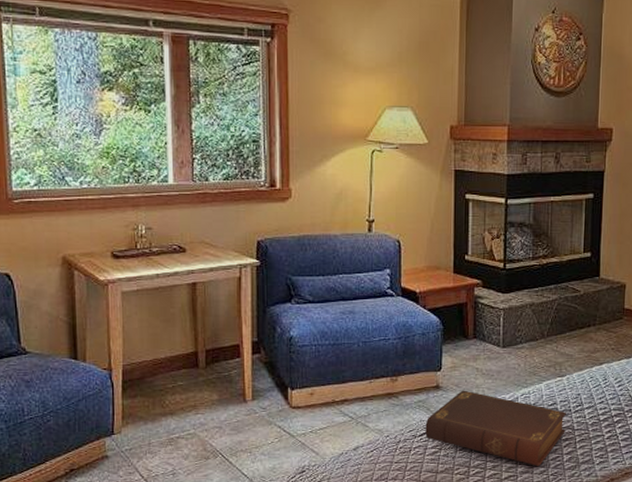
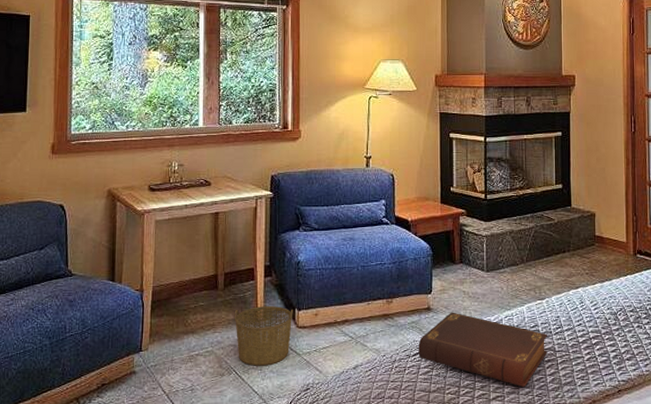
basket: none [218,385,286,449] -> present [234,306,293,366]

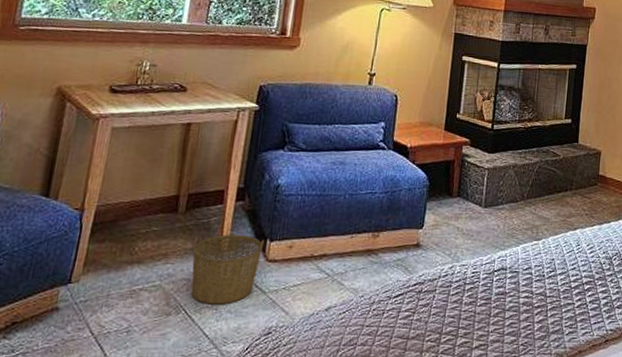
book: present [418,312,548,387] -> none [400,250,540,335]

